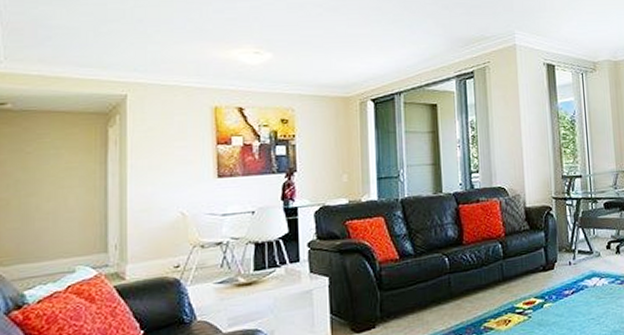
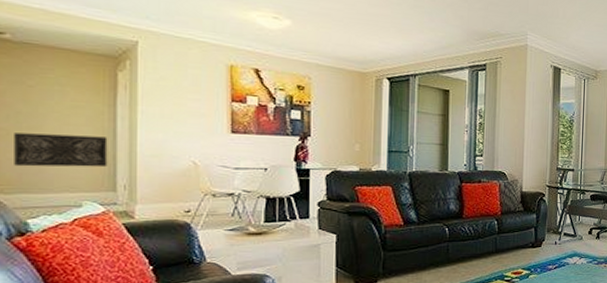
wall panel: none [11,196,99,237] -> present [12,133,108,168]

